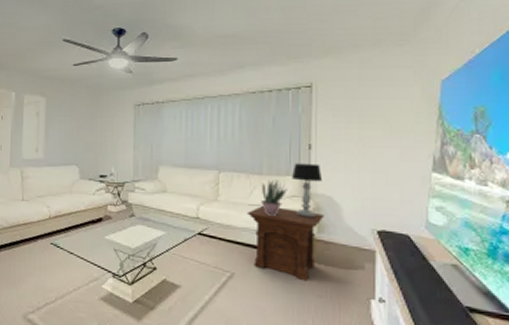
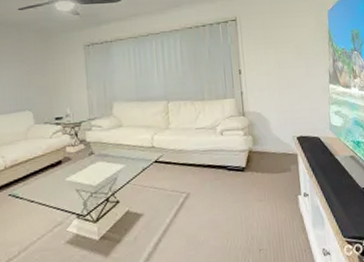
side table: present [246,205,325,282] -> none [195,127,257,190]
potted plant: present [260,179,287,216] -> none [205,103,226,136]
table lamp: present [292,163,323,218] -> none [228,86,253,134]

